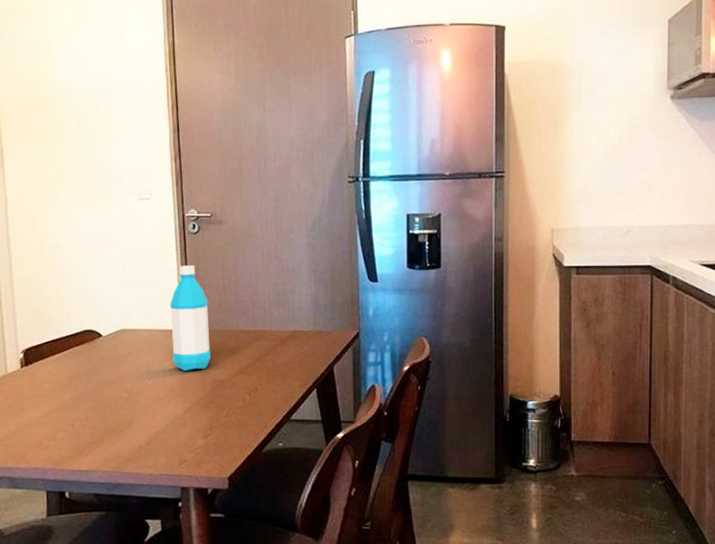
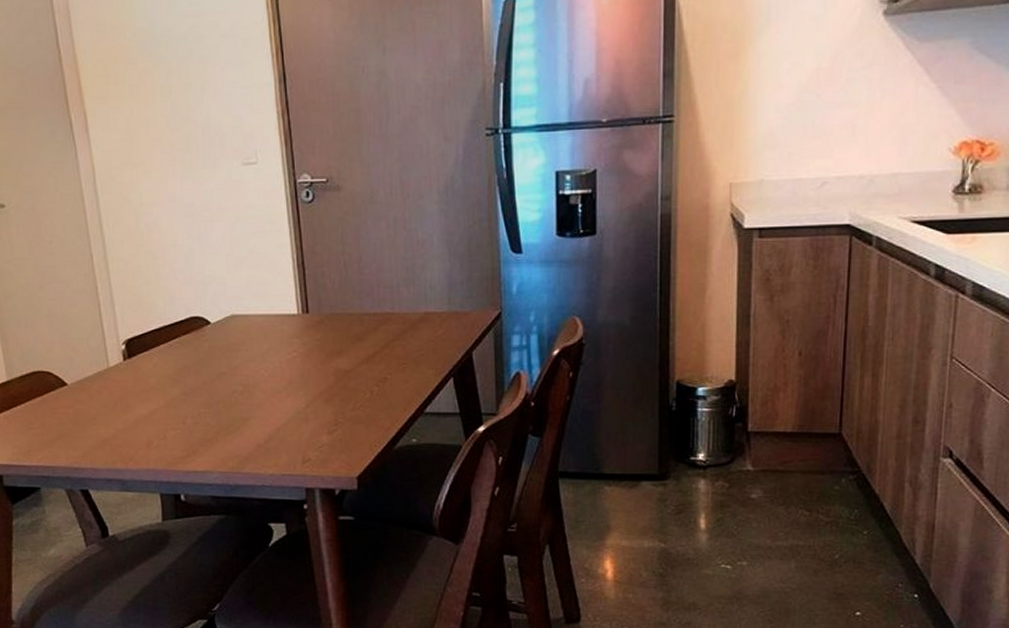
water bottle: present [170,265,211,371] -> none [284,240,333,360]

